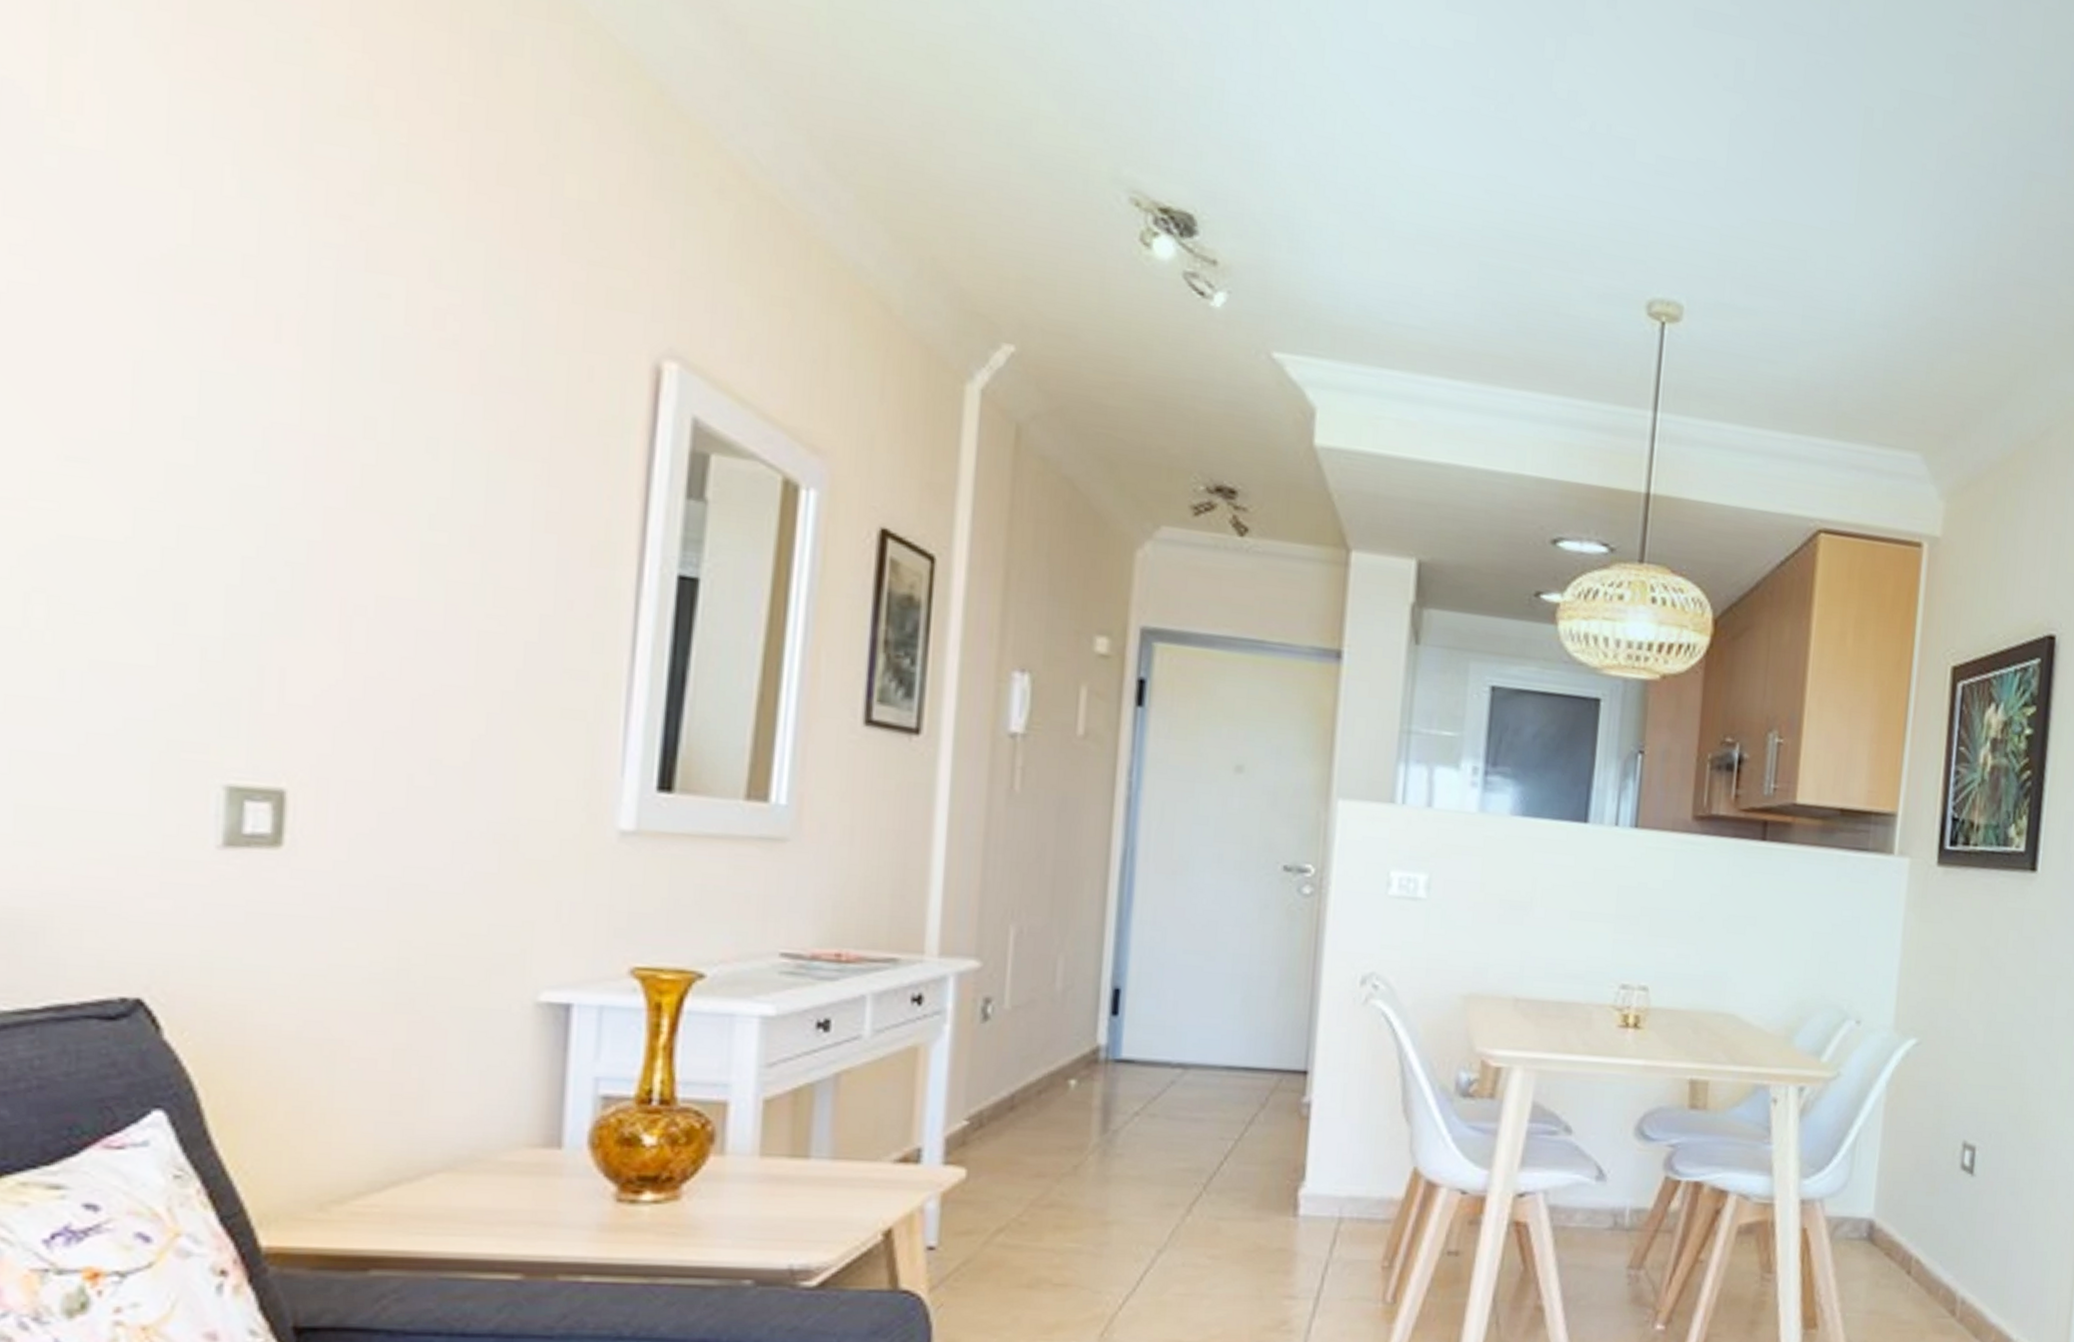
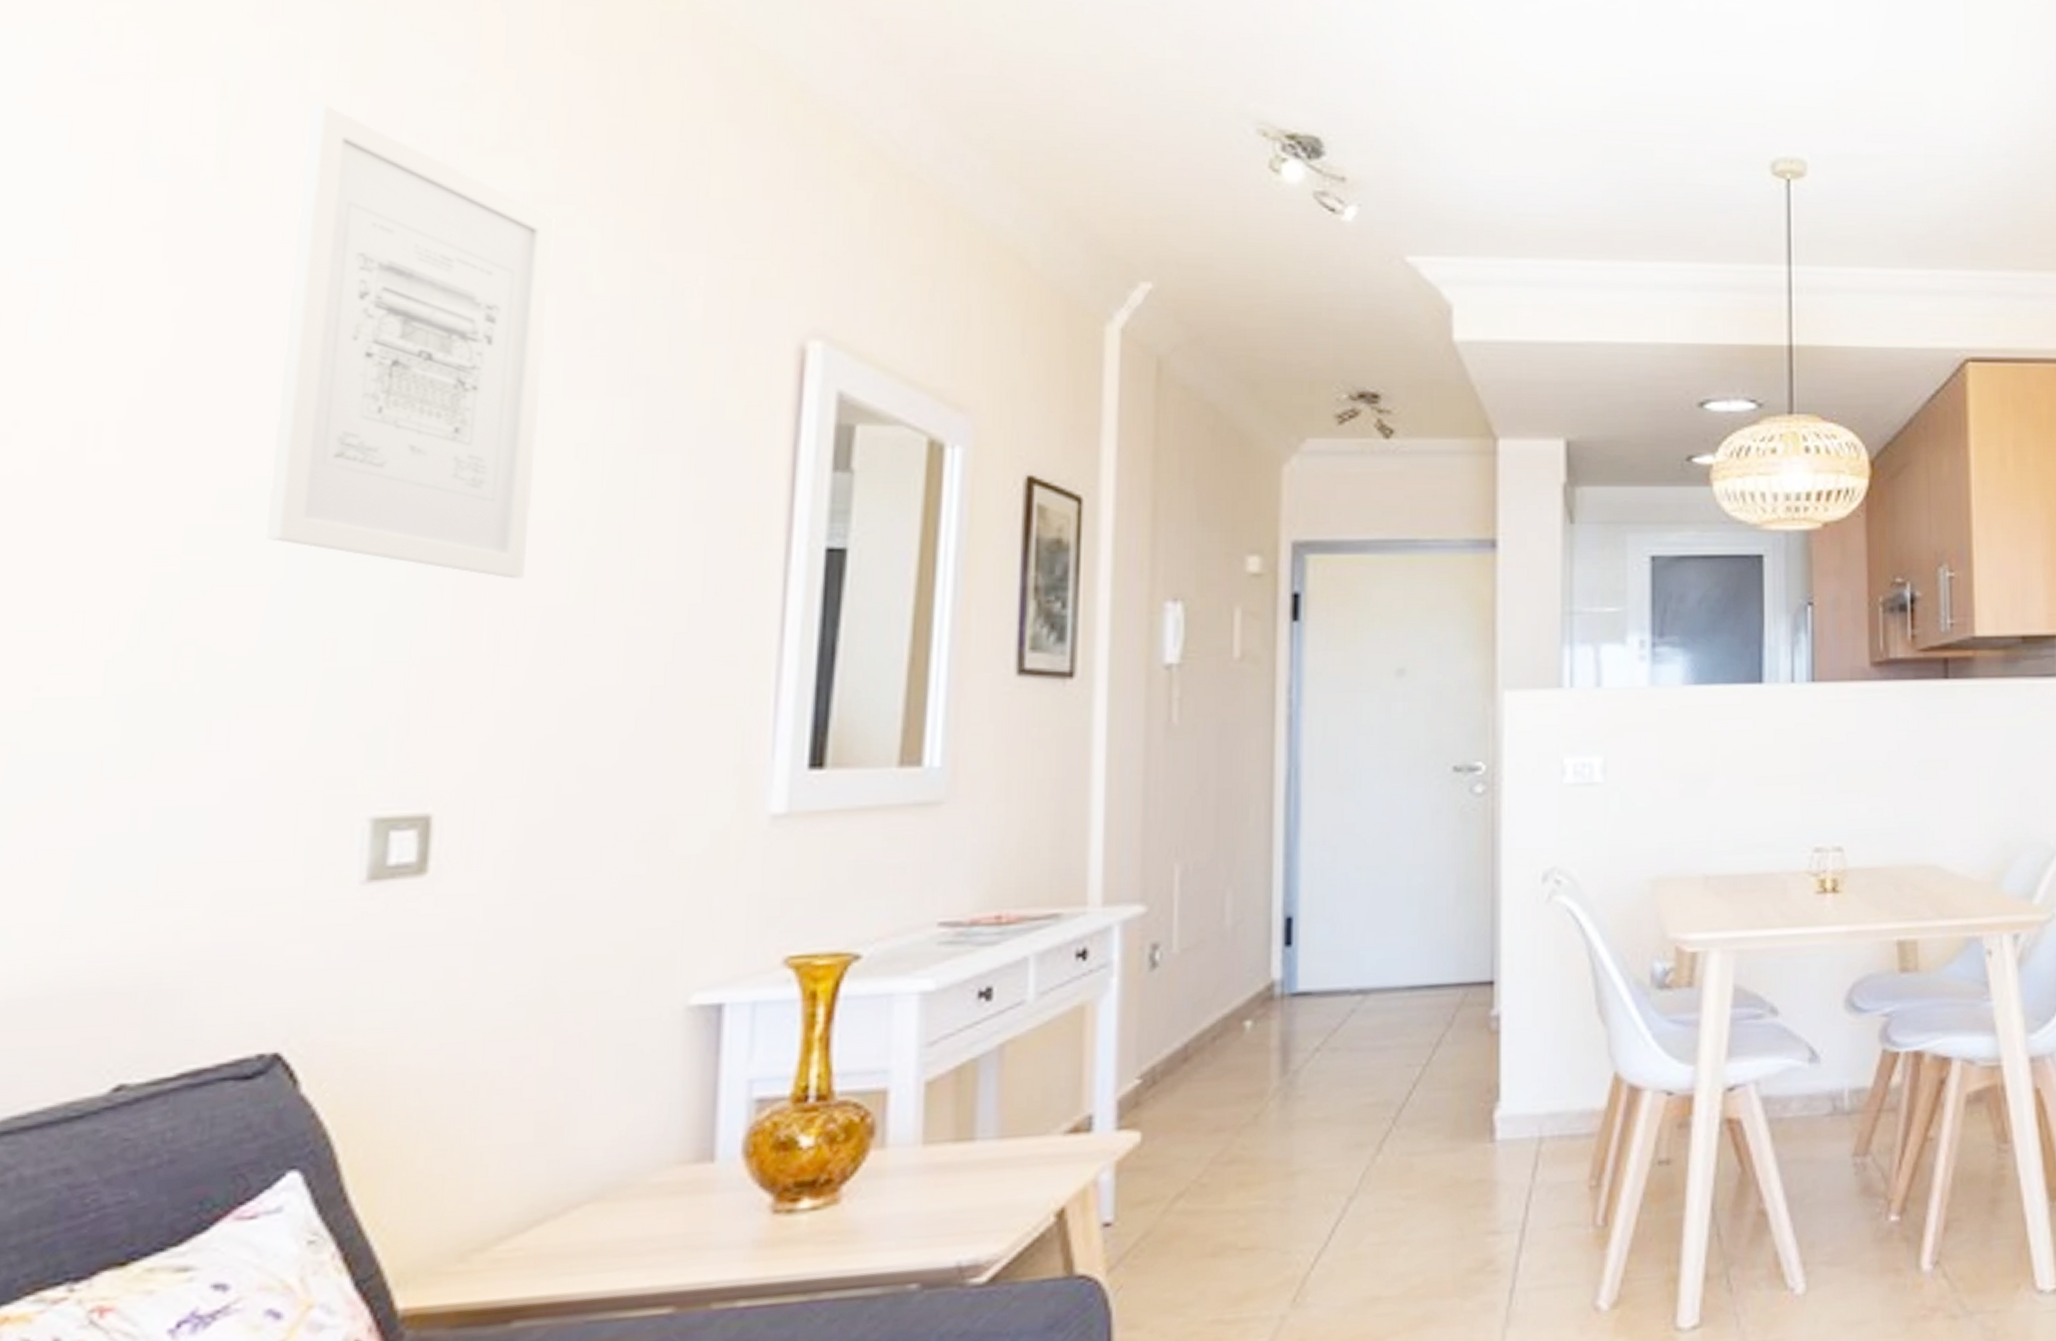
wall art: none [111,38,404,568] -> present [265,102,555,579]

